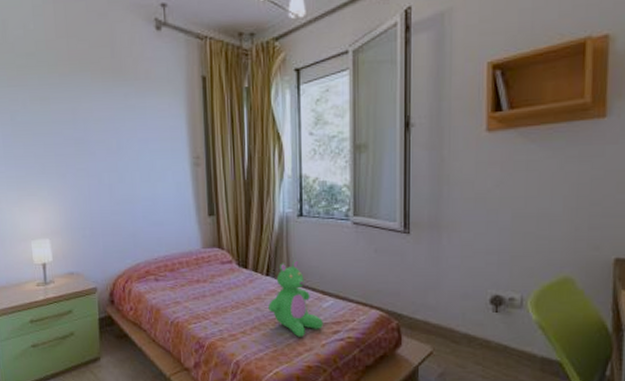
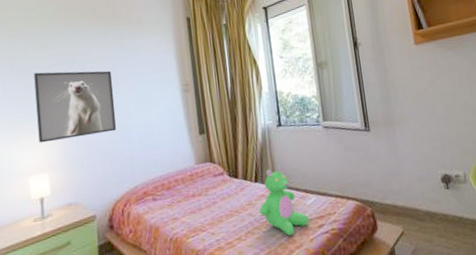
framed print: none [34,129,120,207] -> present [34,70,117,143]

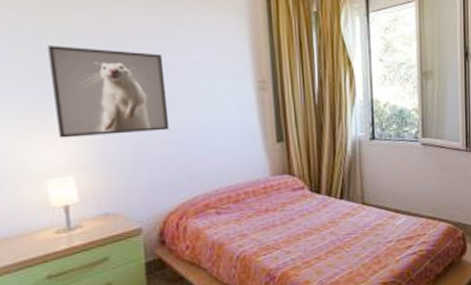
teddy bear: present [259,165,309,236] -> none [343,182,397,256]

